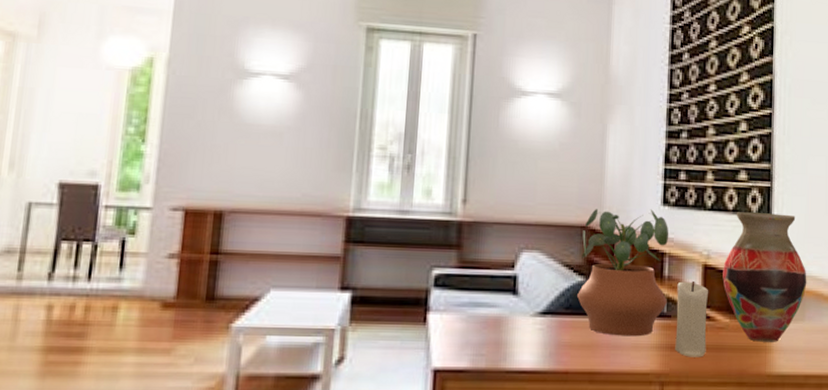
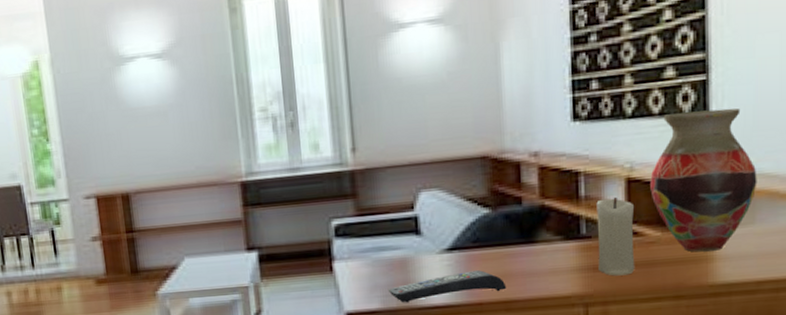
remote control: none [478,338,592,365] -> present [388,270,507,303]
potted plant: present [577,209,669,337] -> none [483,127,586,263]

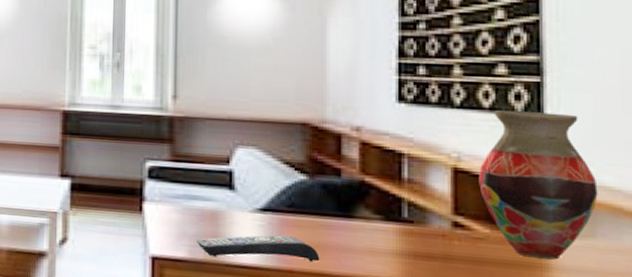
candle: present [596,196,635,276] -> none [420,184,462,269]

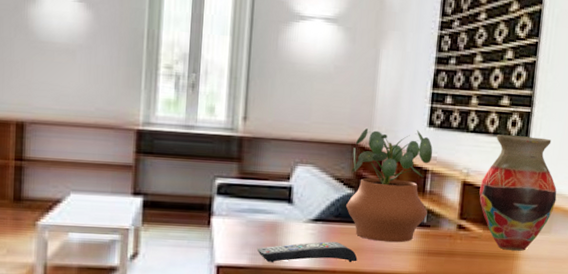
potted plant: none [300,106,408,241] -> present [346,128,433,243]

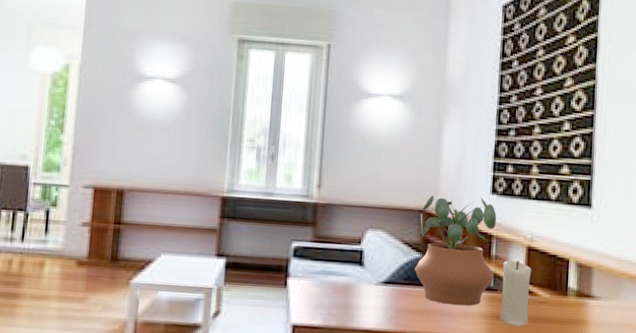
remote control: present [257,241,358,263] -> none [330,303,427,325]
candle: none [432,195,466,262] -> present [500,260,532,327]
vase: present [479,134,557,251] -> none [544,201,623,317]

